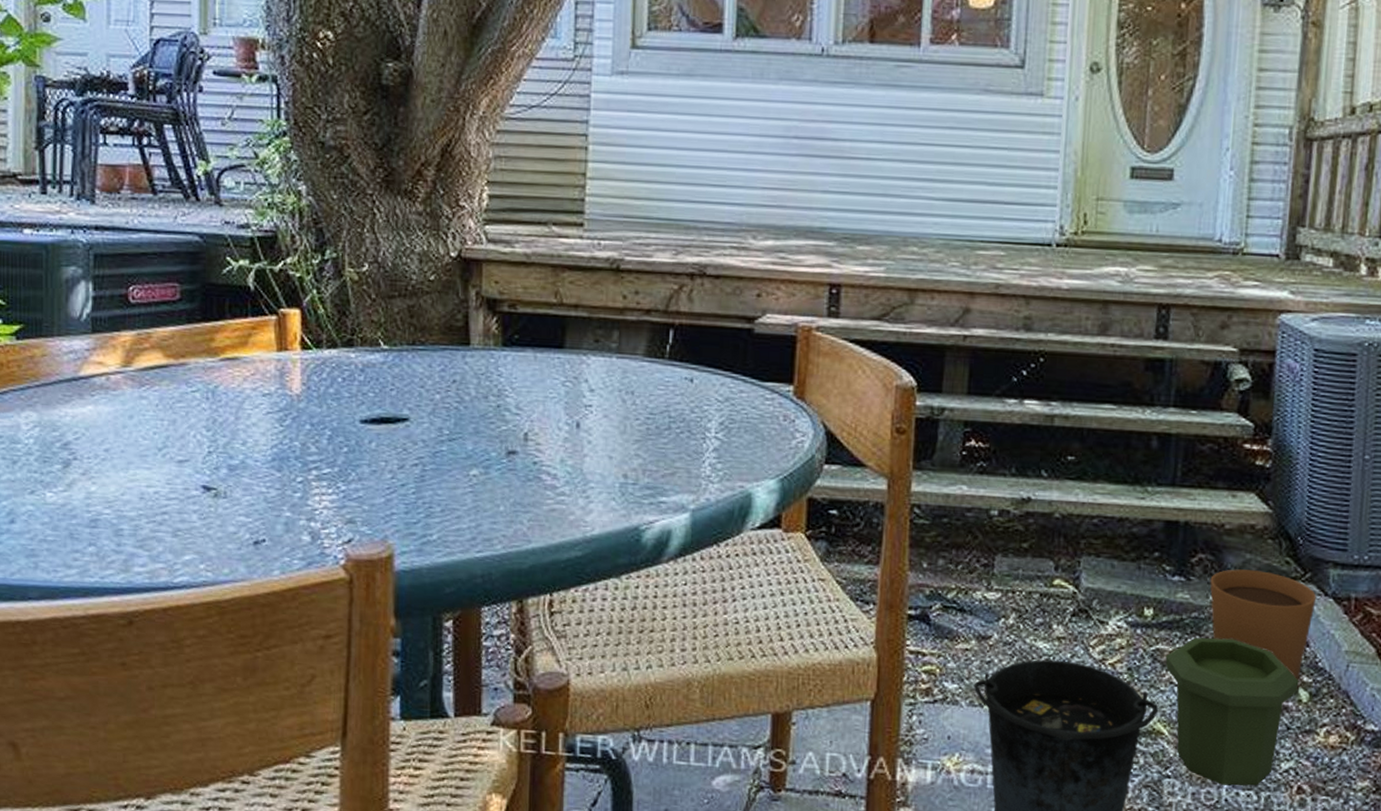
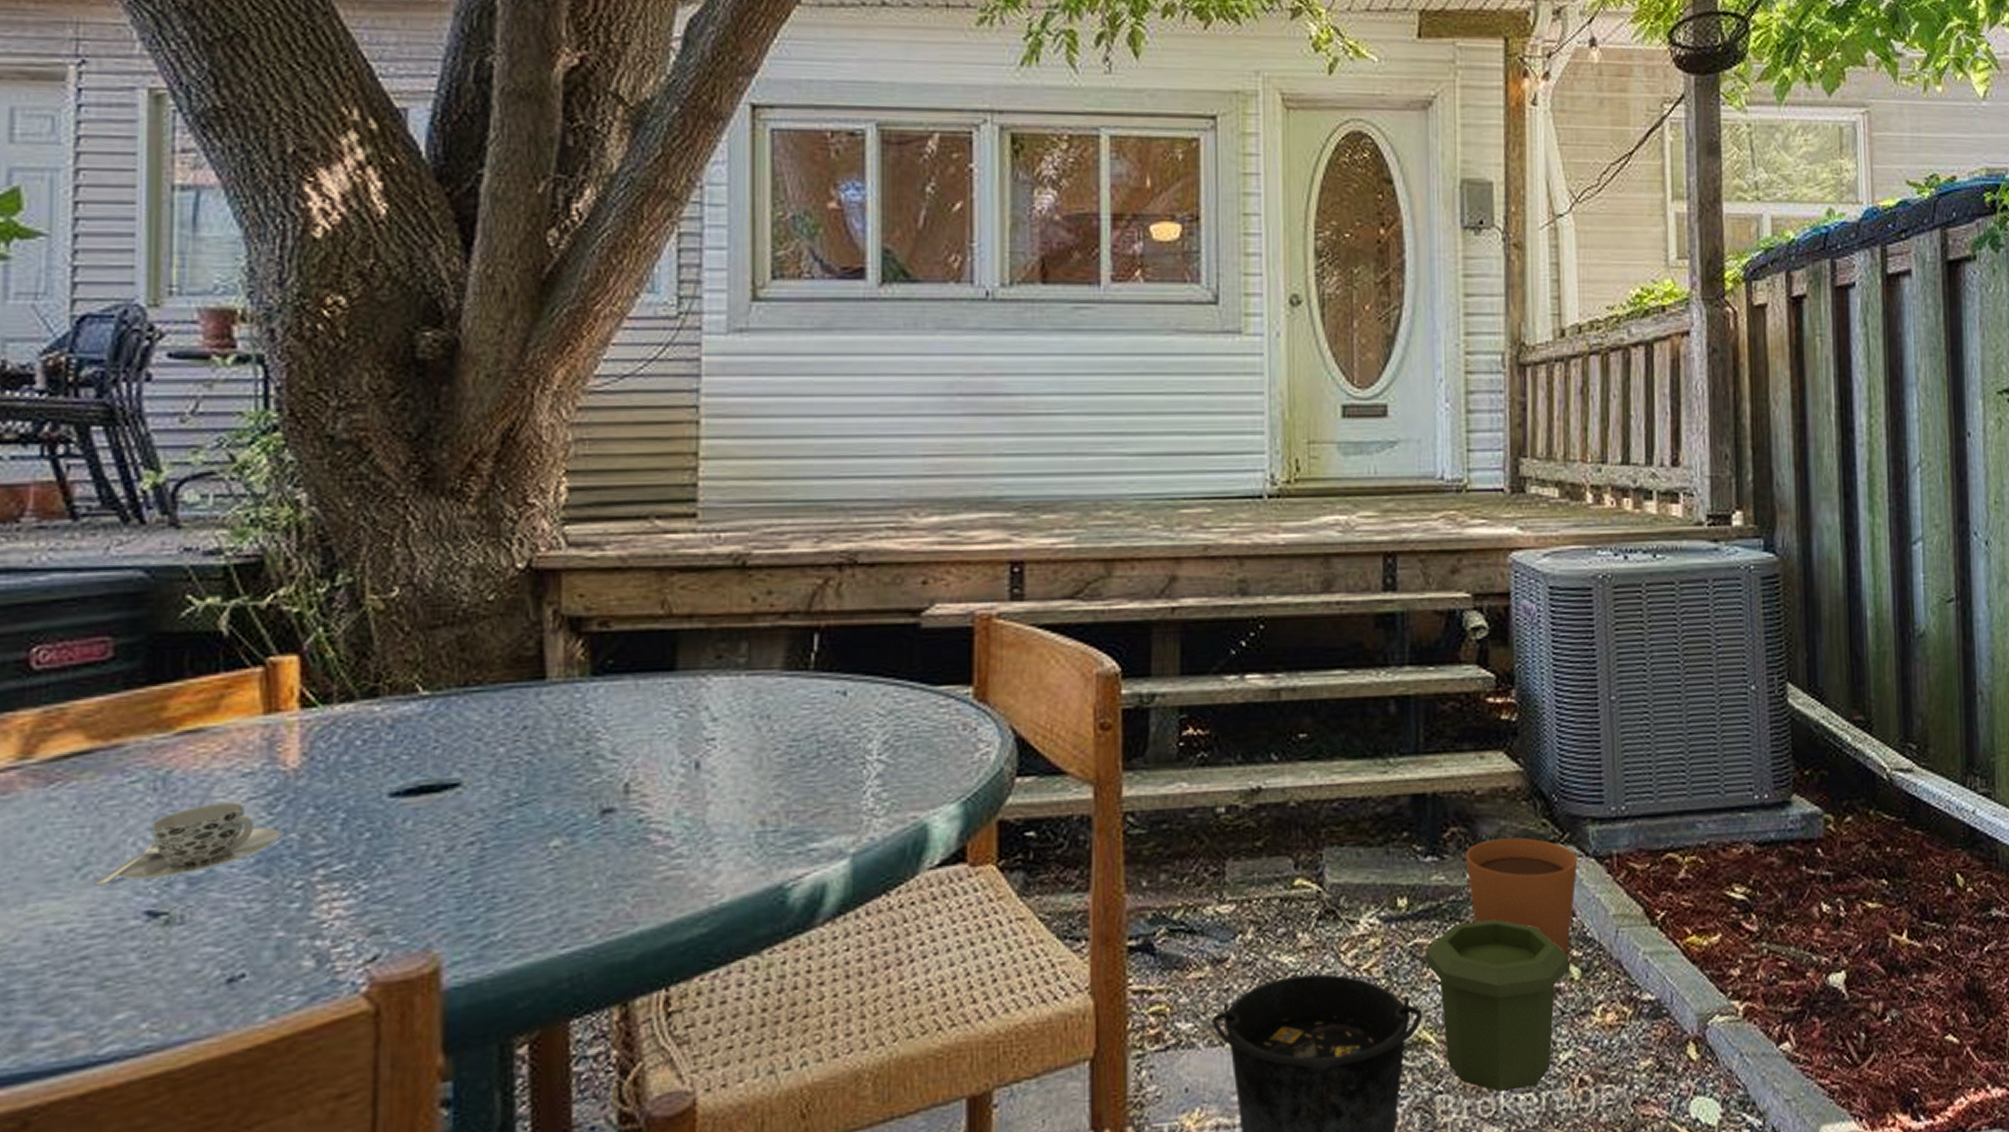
teacup: none [170,413,289,464] -> present [95,802,281,886]

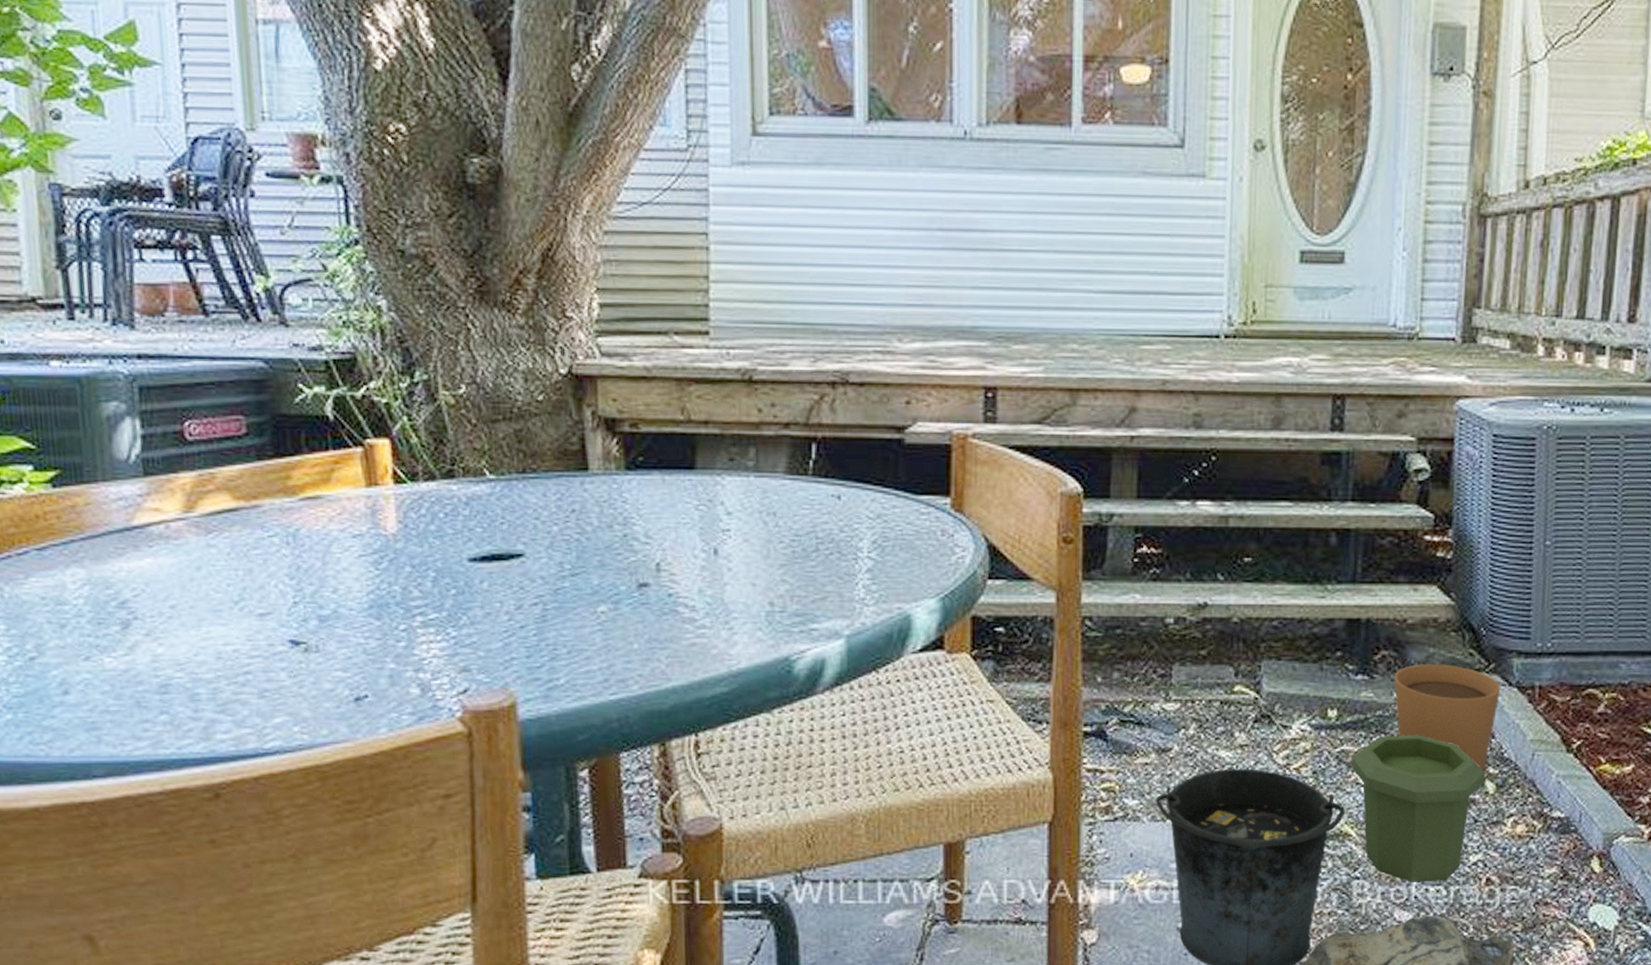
teacup: present [95,802,281,886] -> none [249,557,387,617]

